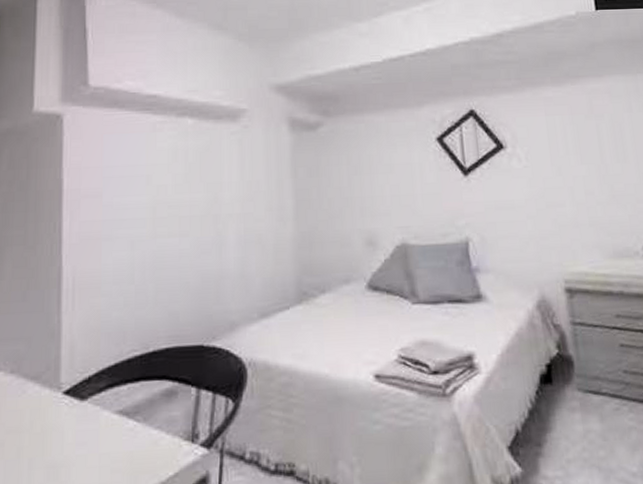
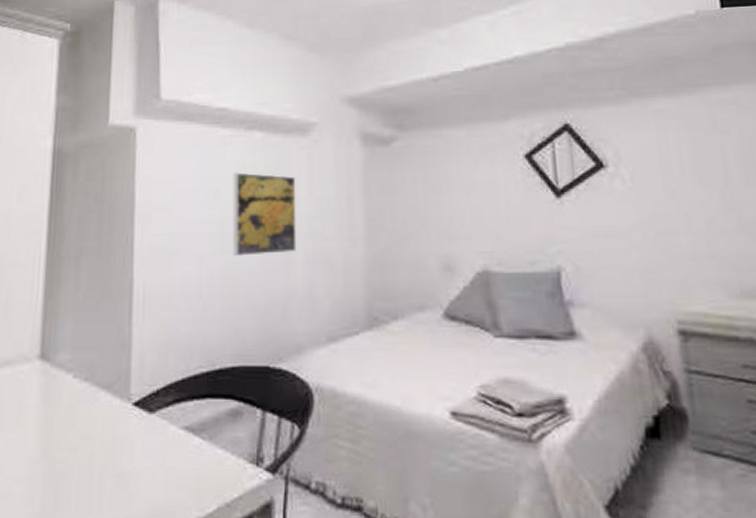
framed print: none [165,158,229,240] -> present [232,172,297,256]

